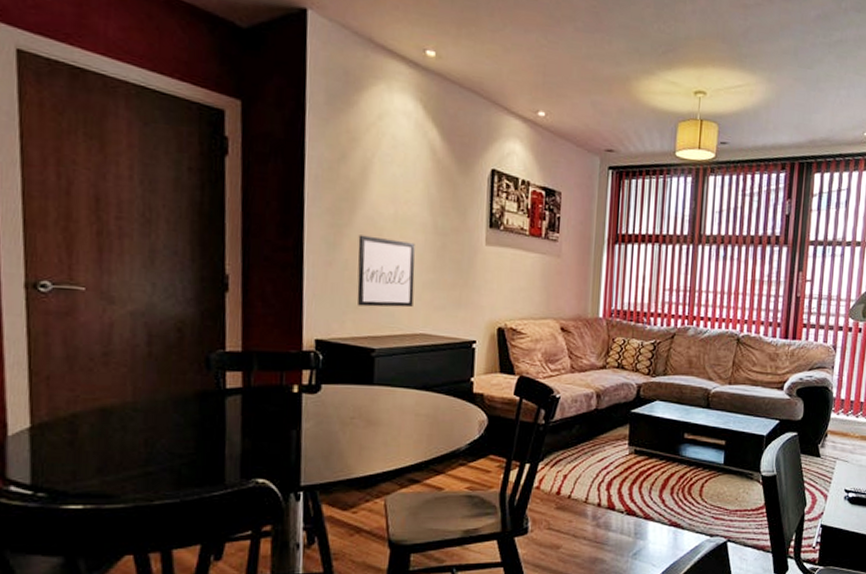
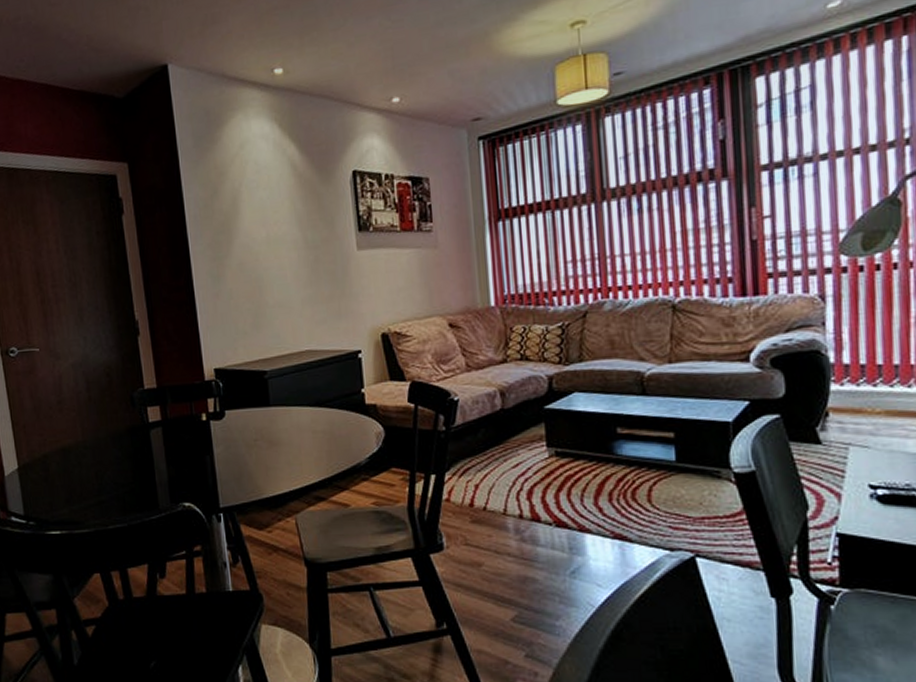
wall art: present [356,235,415,308] -> none [238,261,296,332]

